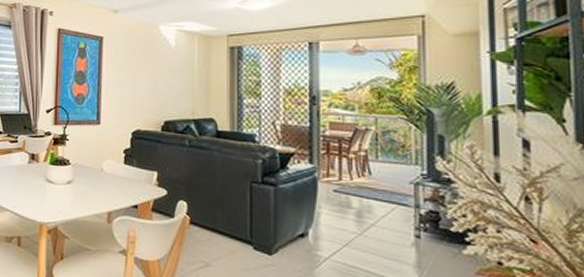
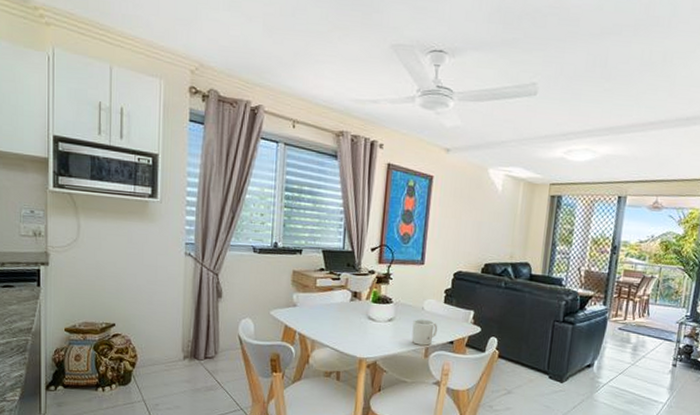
mug: none [92,181,120,210] -> present [411,319,438,346]

